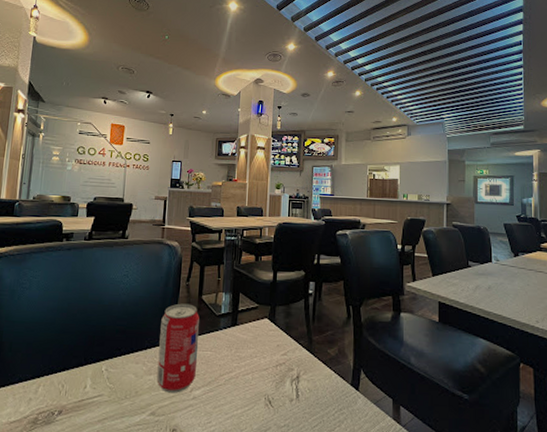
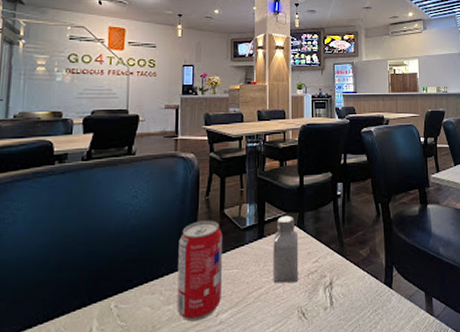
saltshaker: none [243,307,269,371] -> present [273,215,299,284]

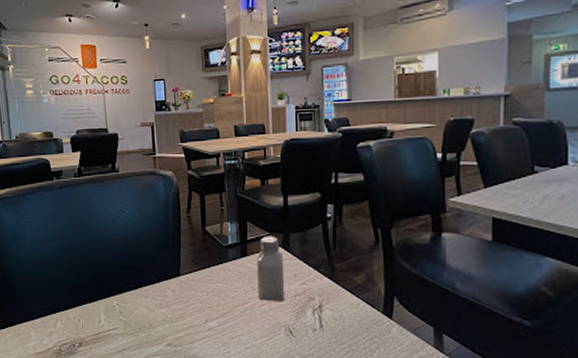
beverage can: present [177,220,222,322] -> none [165,236,208,325]

